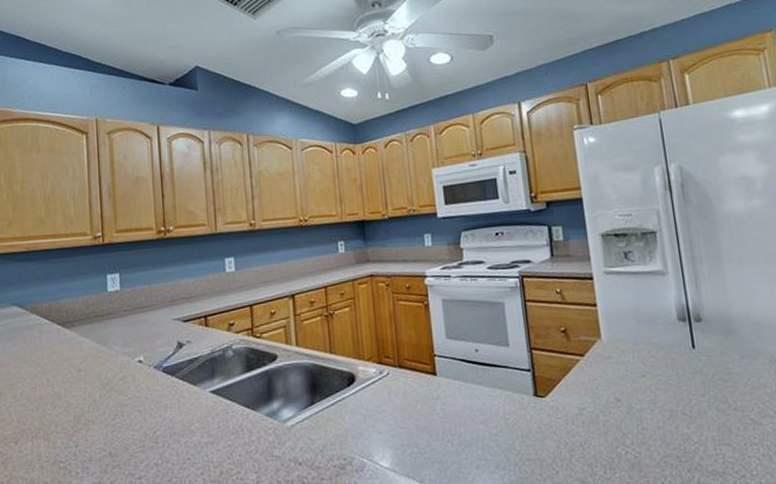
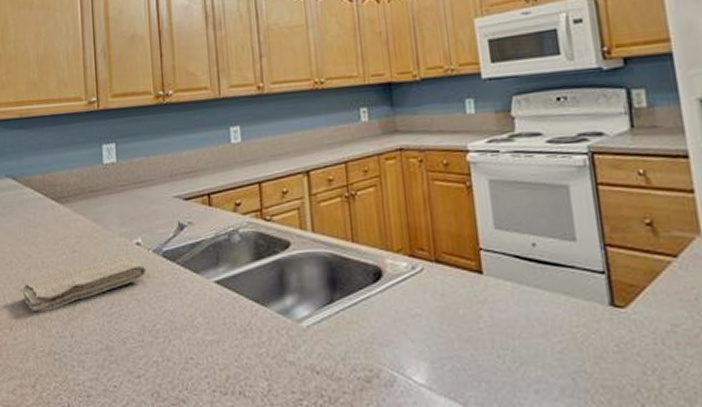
washcloth: none [25,373,148,427] -> present [19,256,146,313]

